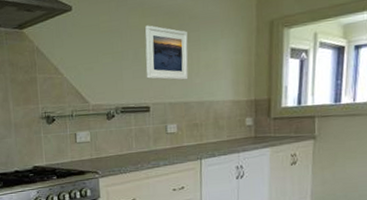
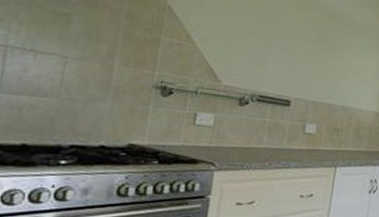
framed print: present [145,25,189,81] -> none [292,17,343,82]

